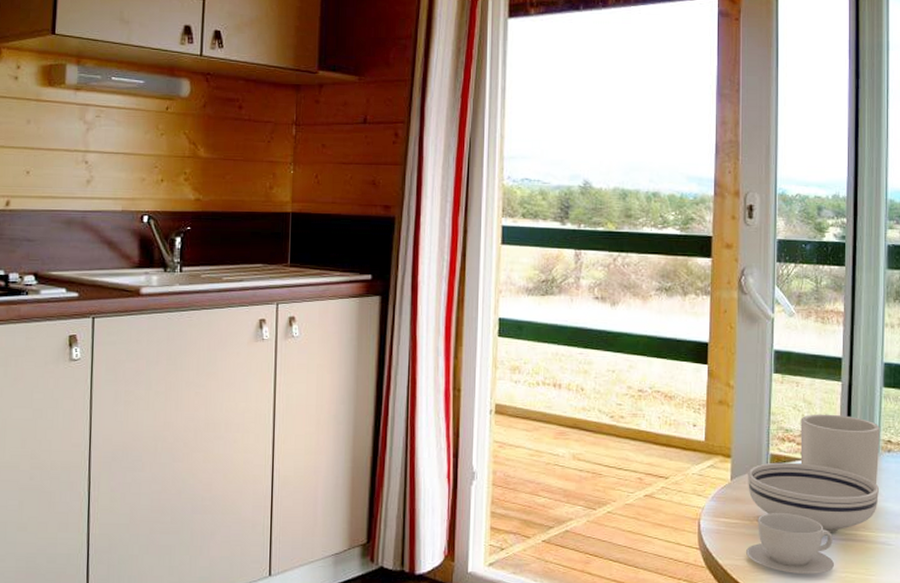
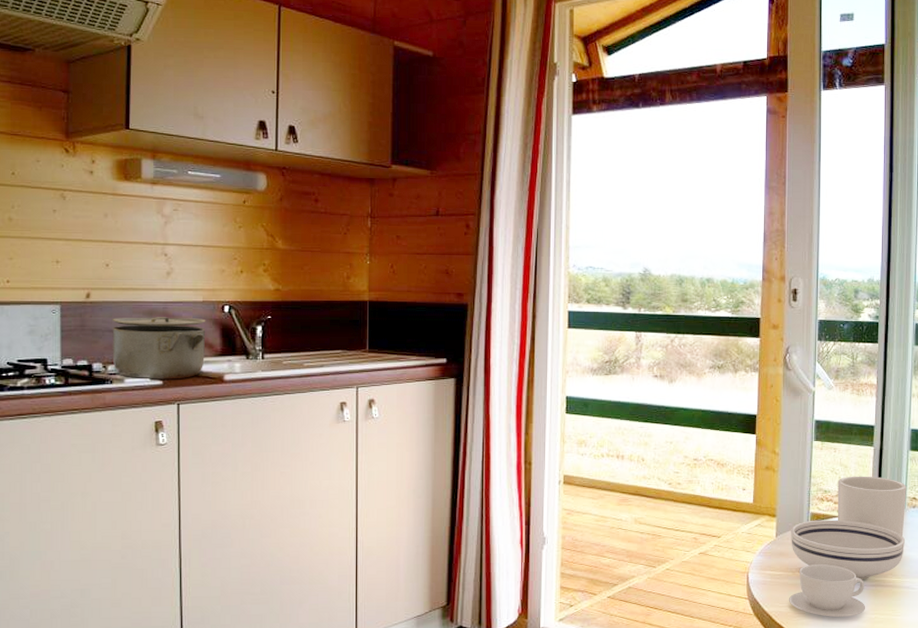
saucepan: none [29,226,125,292] -> present [111,317,206,380]

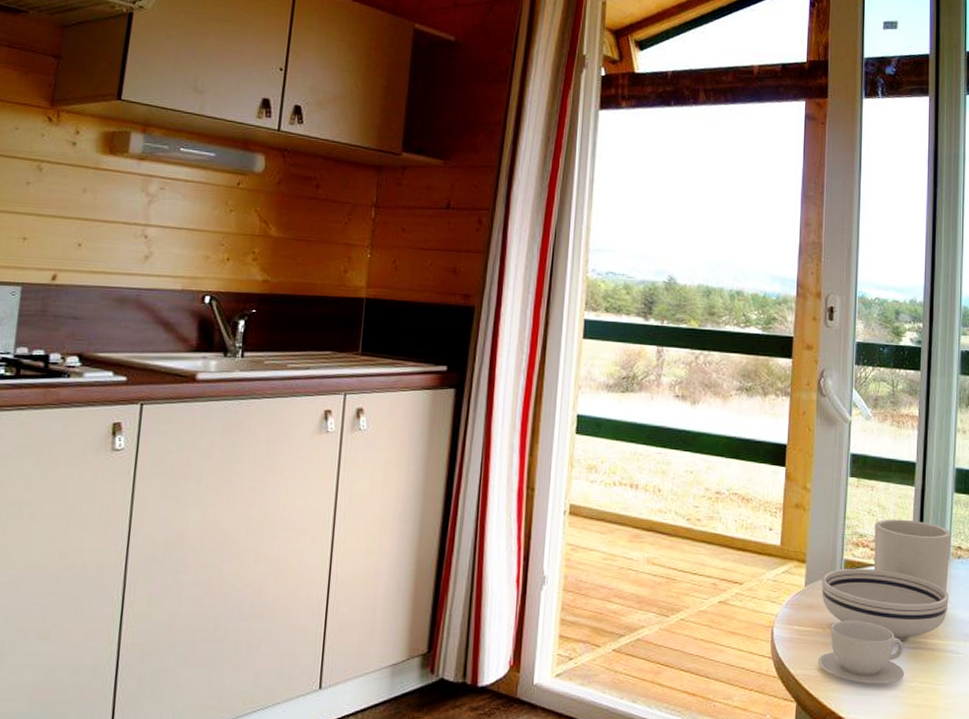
saucepan: present [111,317,206,380] -> none [73,303,183,376]

